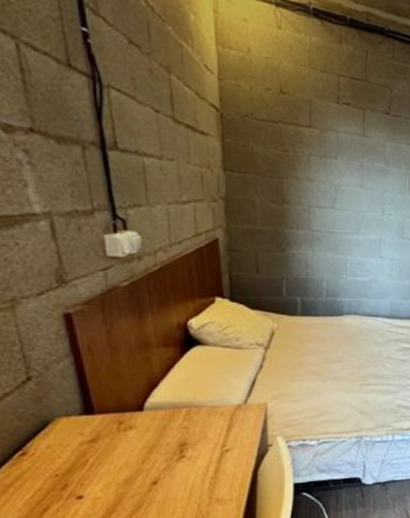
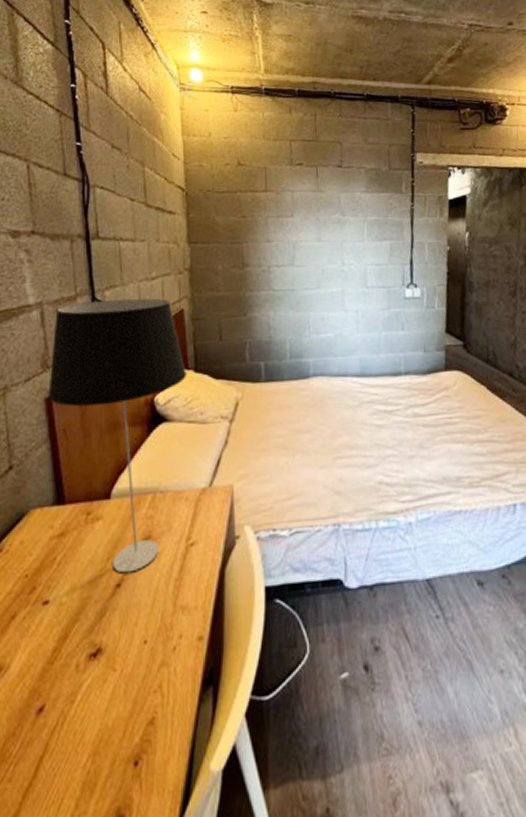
table lamp: none [66,218,221,473] -> present [48,298,186,573]

